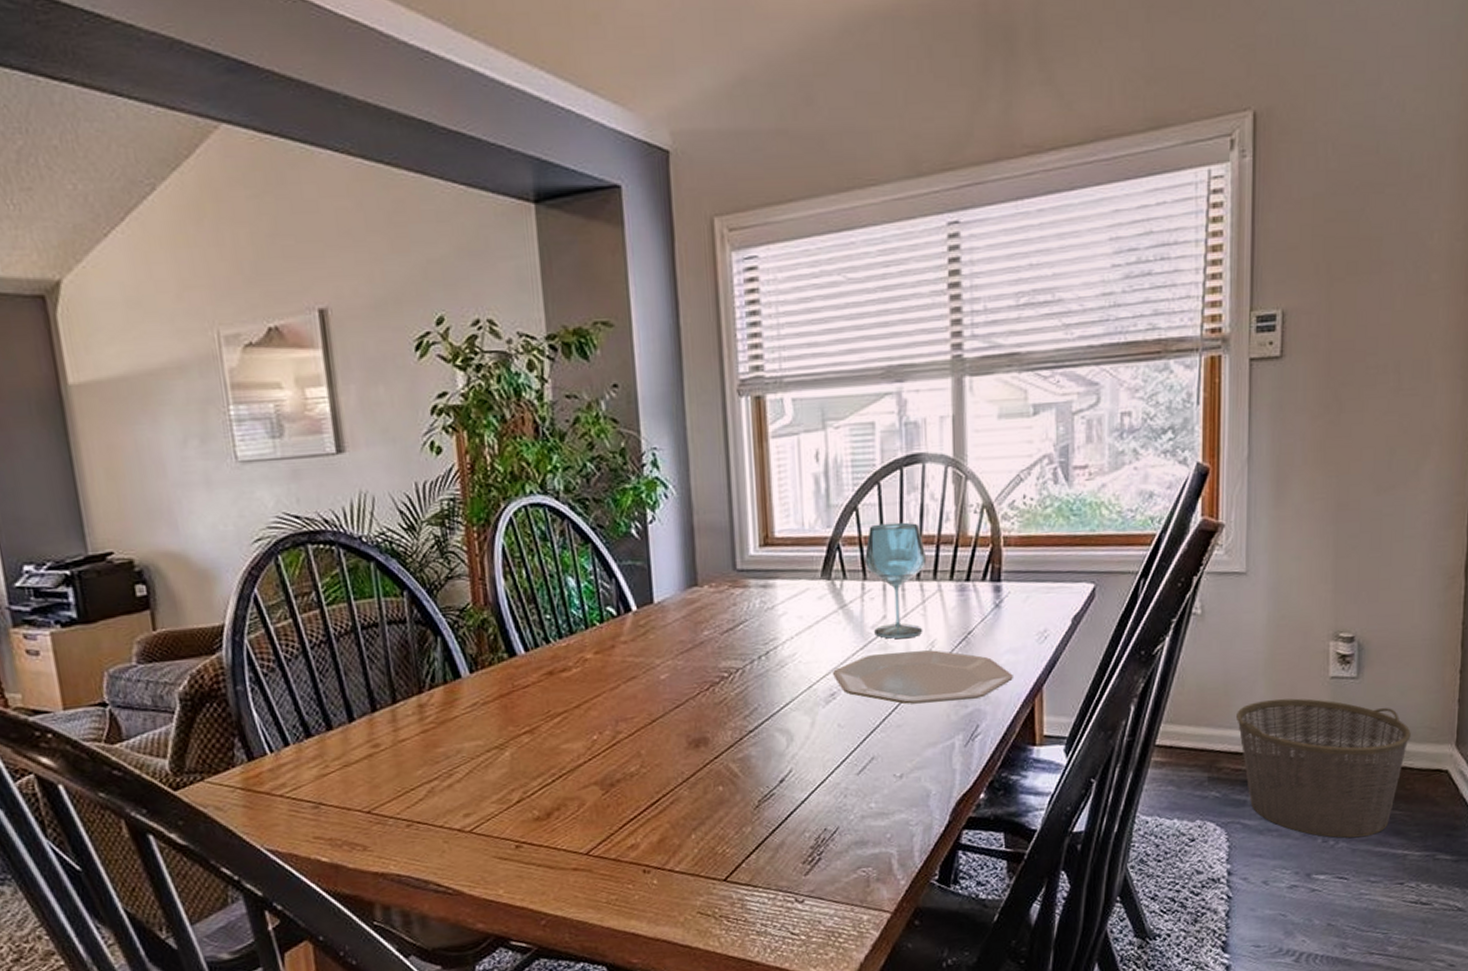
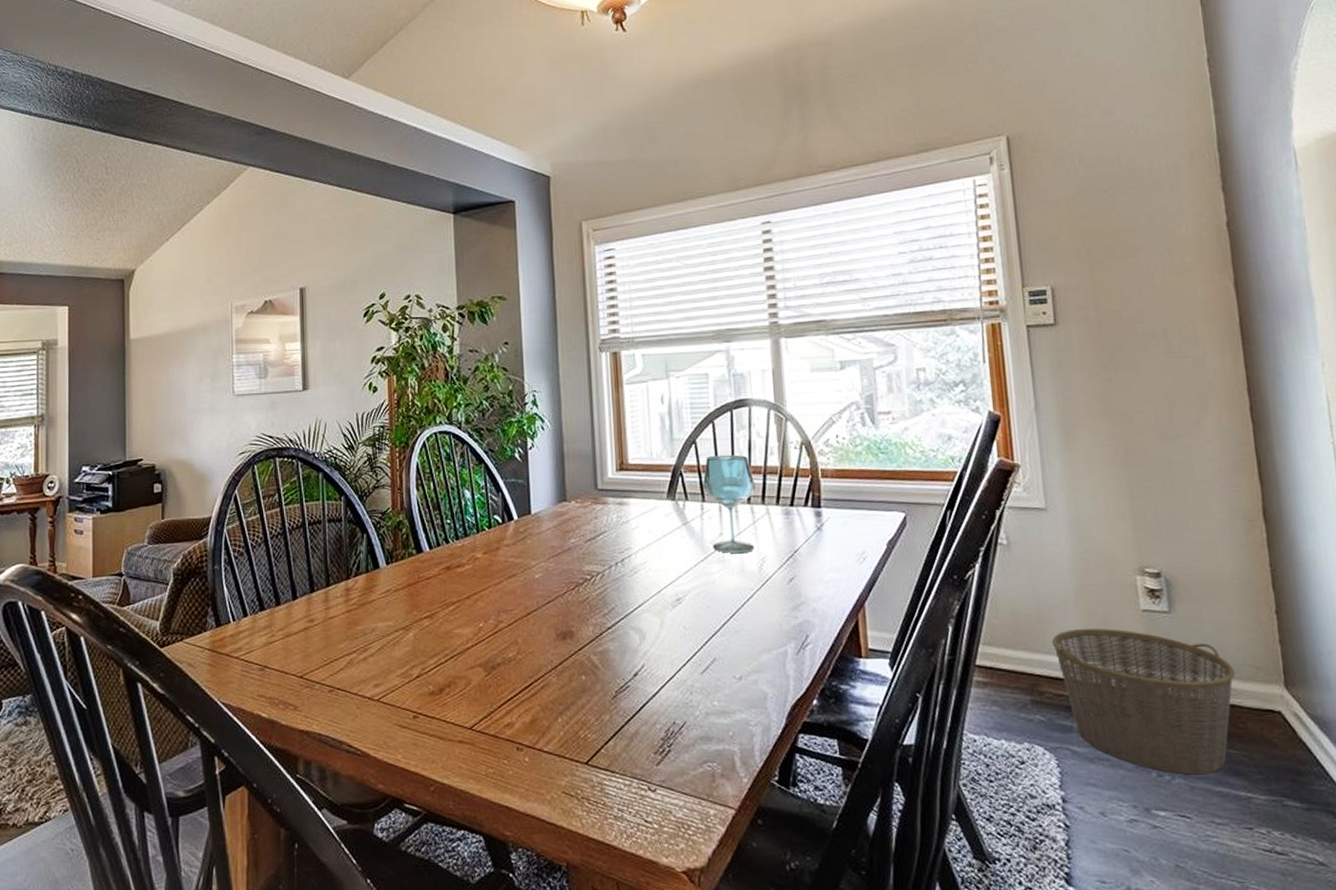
plate: present [832,650,1013,705] -> none [677,565,837,612]

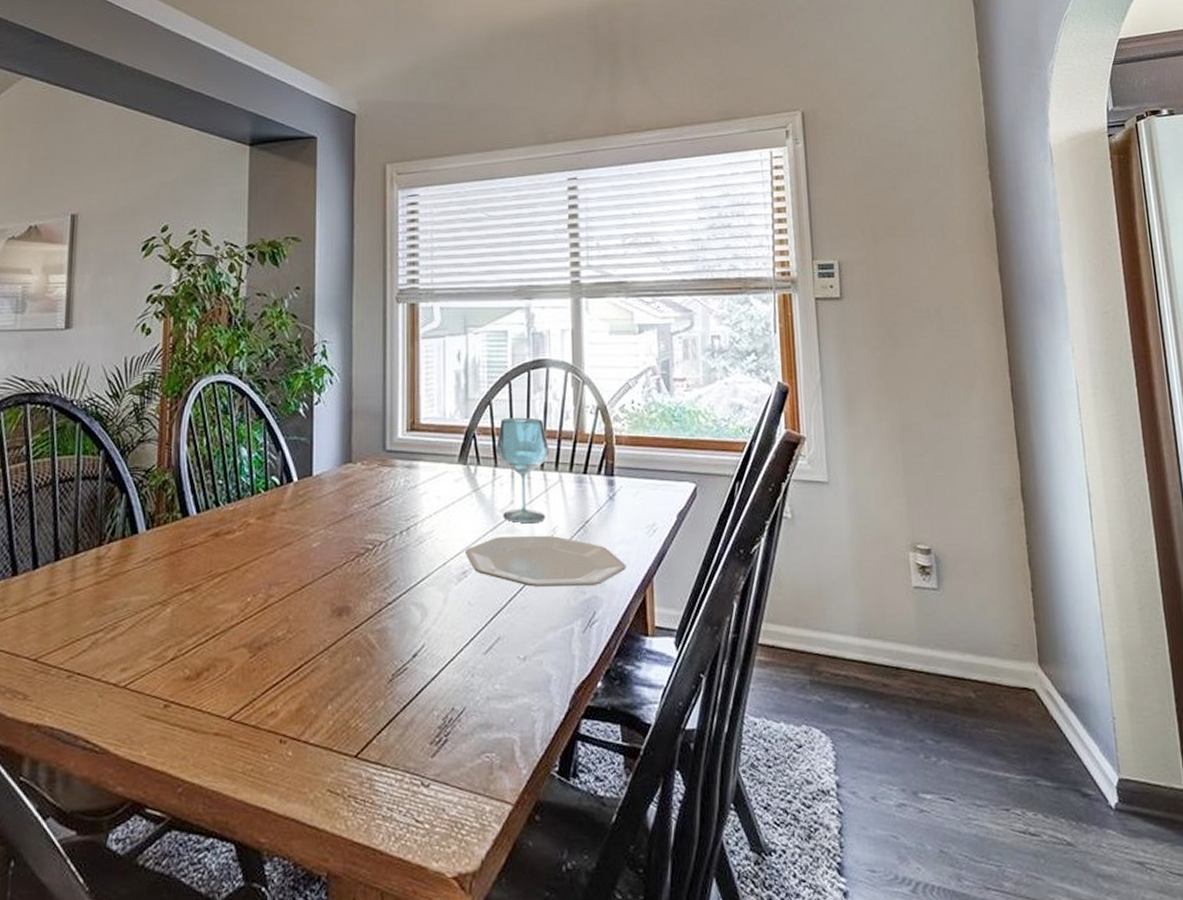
plate: none [677,565,837,612] -> present [464,536,626,587]
basket: present [1052,628,1235,775] -> none [831,606,995,756]

